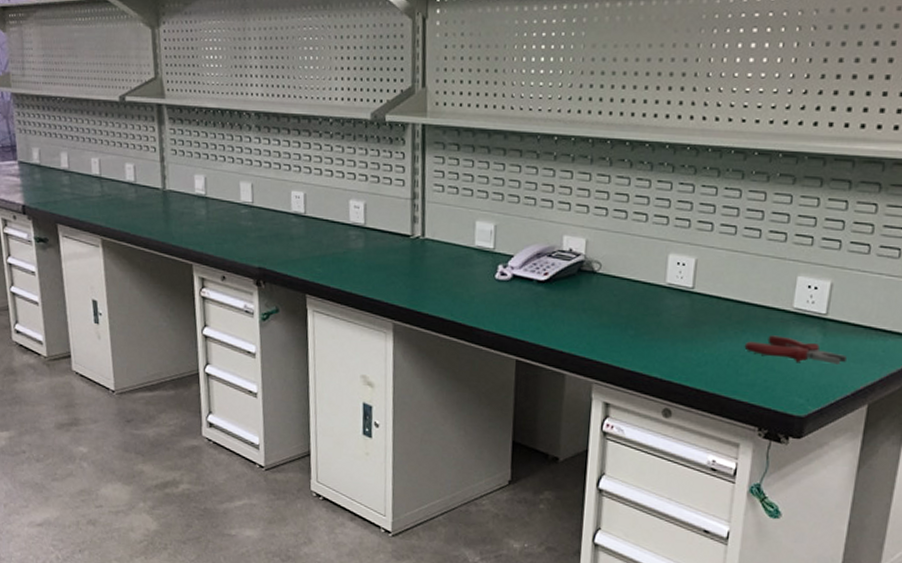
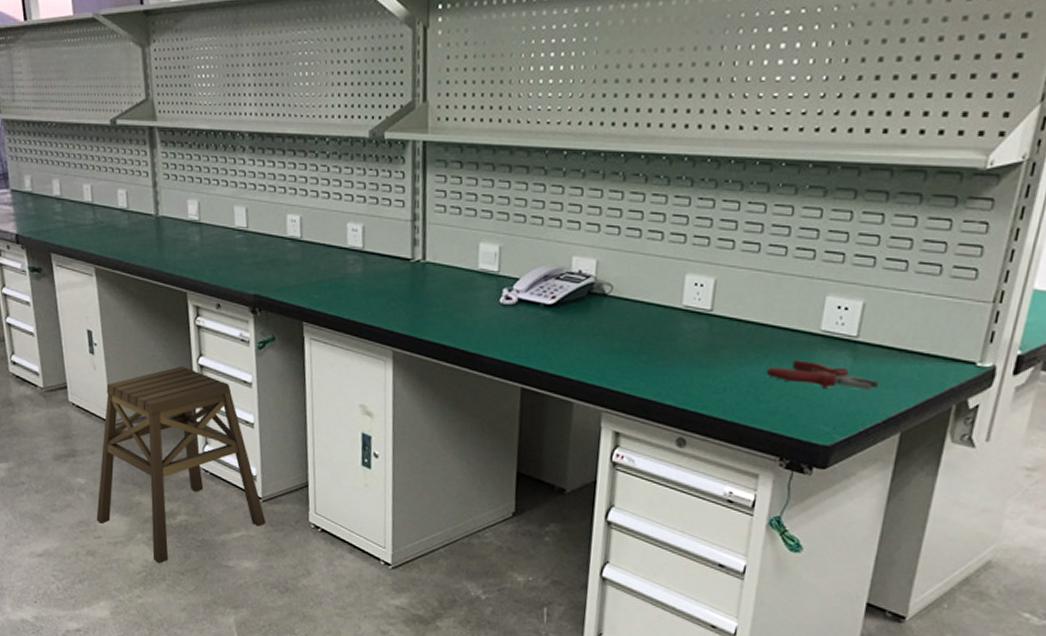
stool: none [97,336,268,533] -> present [96,366,266,564]

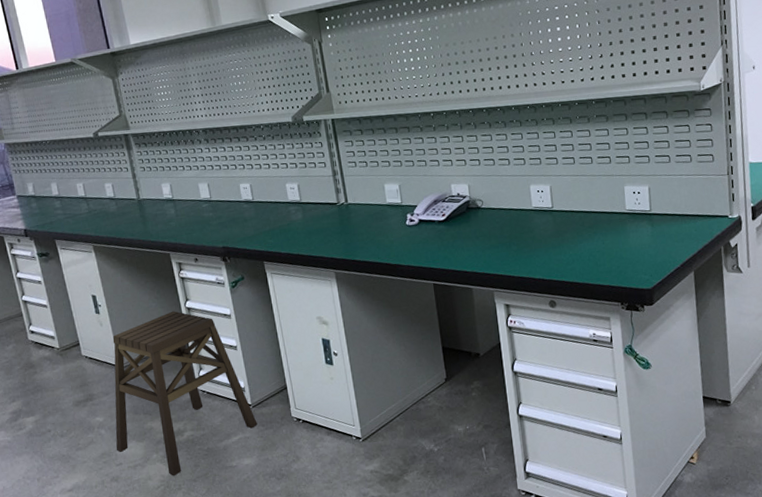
pliers: present [766,359,878,390] -> none [597,232,672,250]

